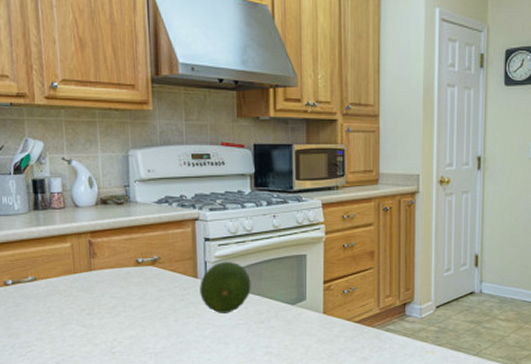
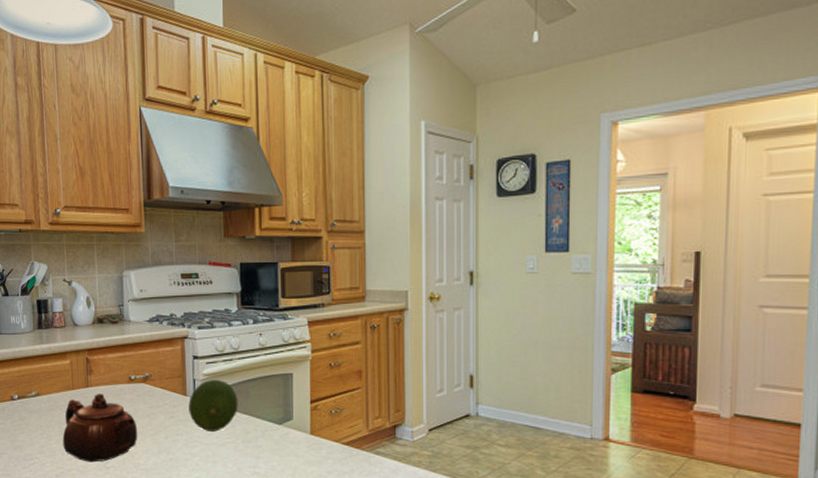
teapot: none [63,277,146,348] -> present [62,394,138,462]

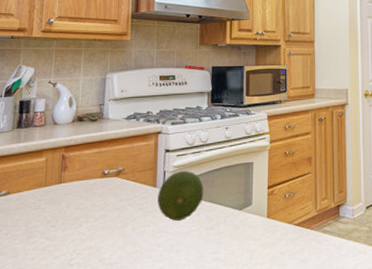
teapot: present [62,394,138,462] -> none [27,189,106,261]

